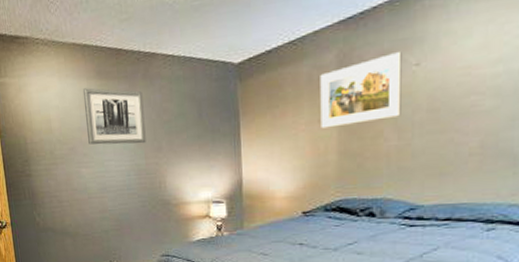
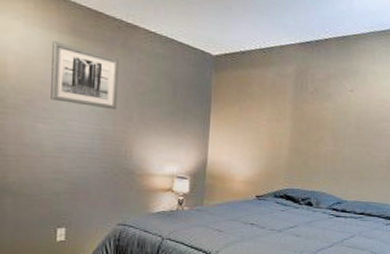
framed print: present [320,52,402,129] -> none [278,78,342,128]

